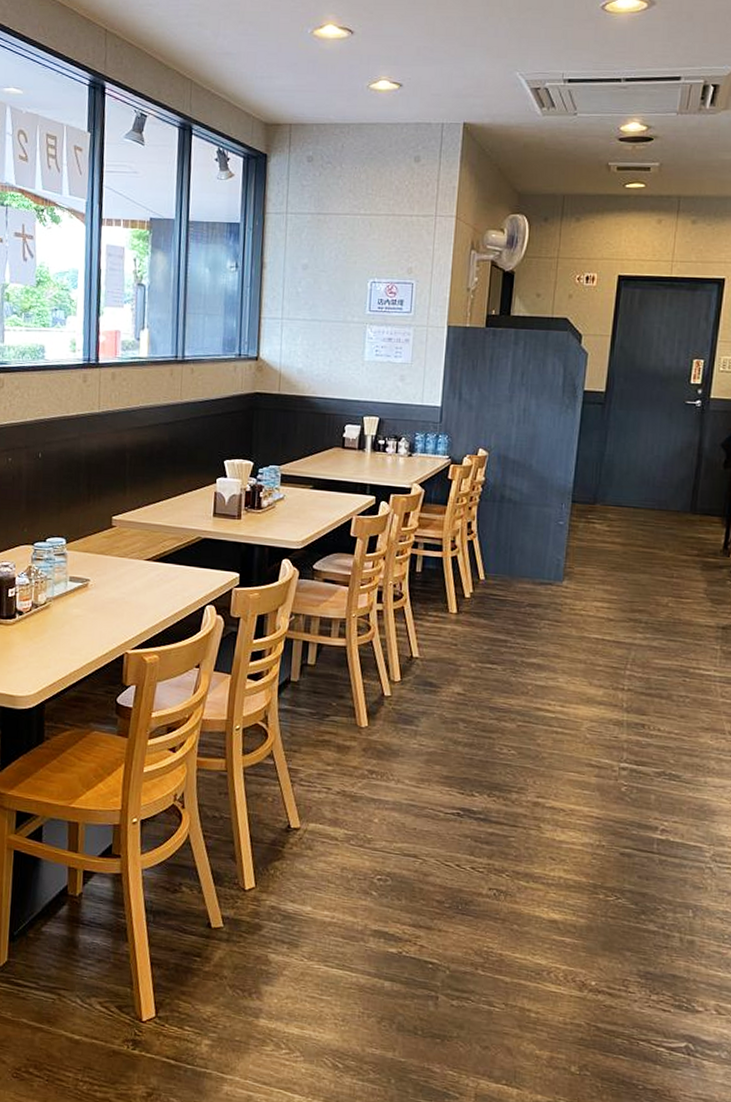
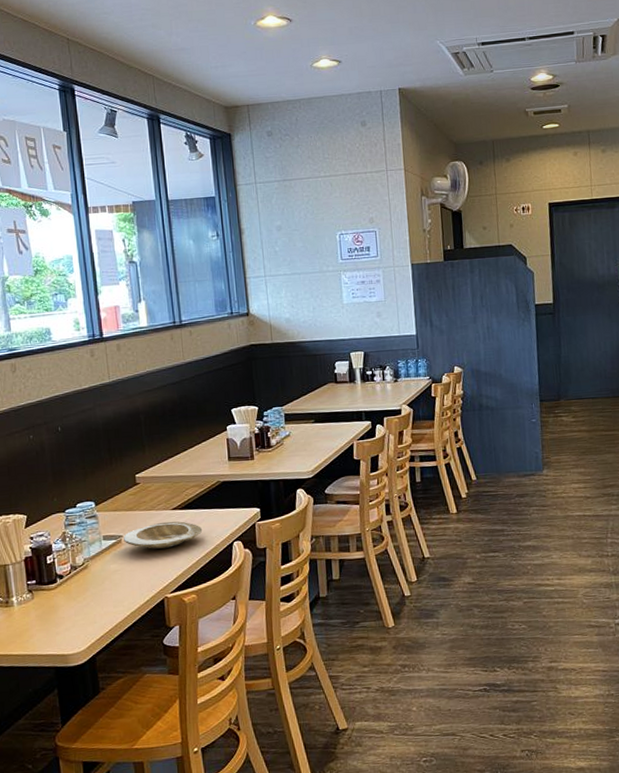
plate: none [90,571,175,601] -> present [123,521,203,549]

